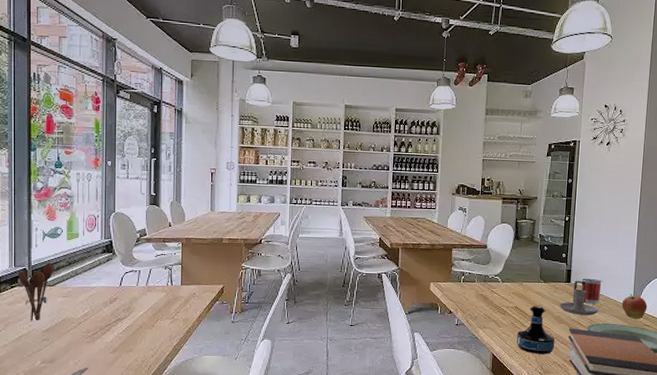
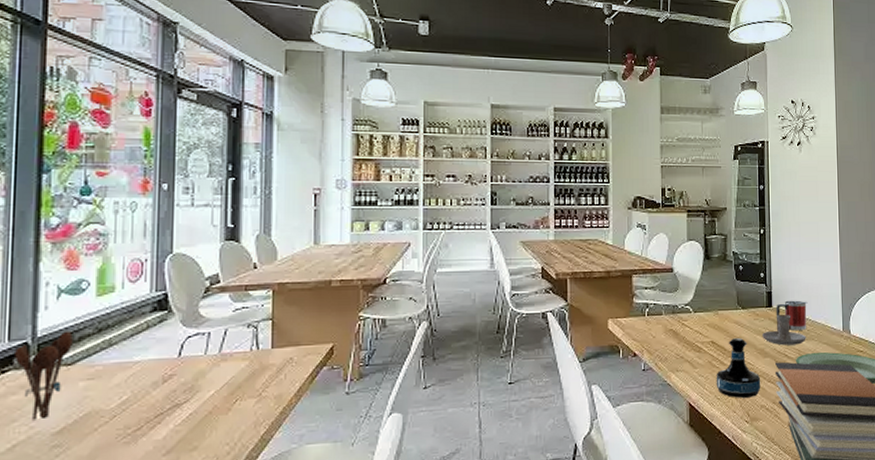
apple: present [622,294,648,319] -> none [831,315,859,345]

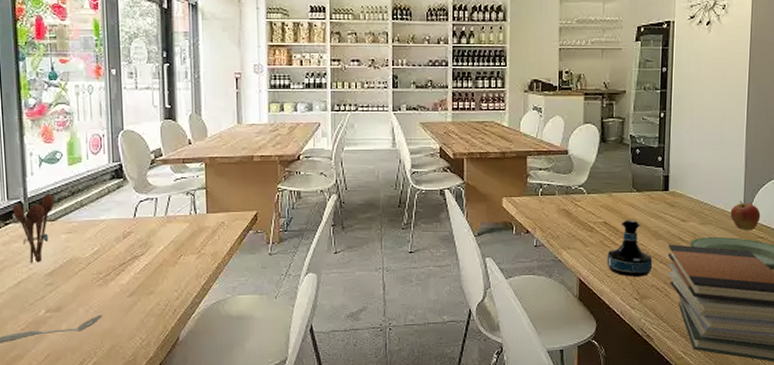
candle holder: present [763,314,806,346] -> none [657,198,703,229]
mug: present [776,300,808,331] -> none [672,184,707,214]
apple: none [831,315,859,345] -> present [730,201,761,231]

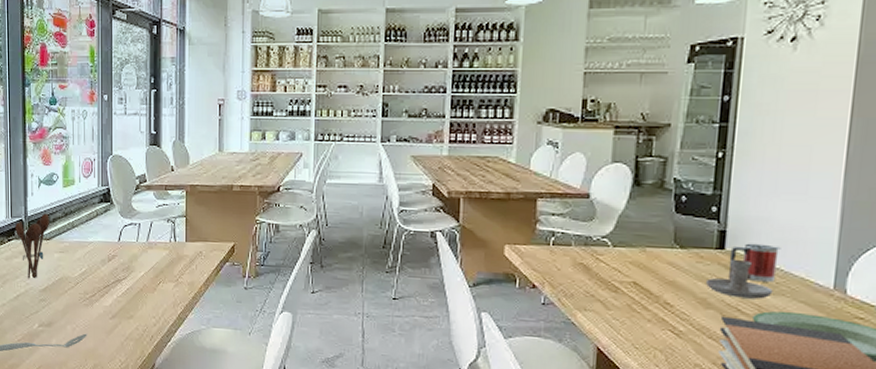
tequila bottle: present [607,220,653,277] -> none [634,282,698,353]
candle holder: none [657,198,703,229] -> present [706,258,773,299]
mug: none [672,184,707,214] -> present [729,243,781,282]
apple: present [730,201,761,231] -> none [814,269,862,308]

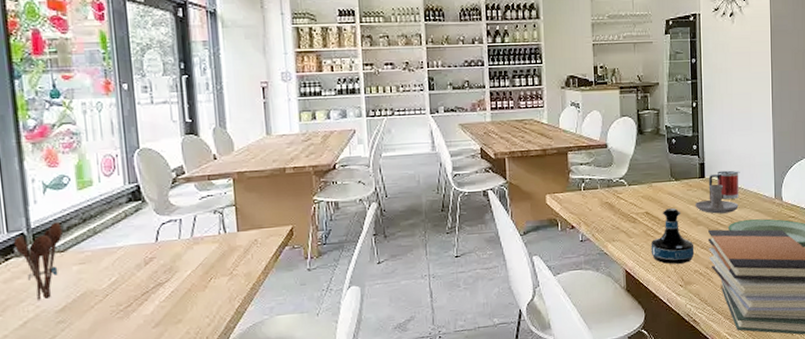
tequila bottle: none [634,282,698,353] -> present [651,208,695,264]

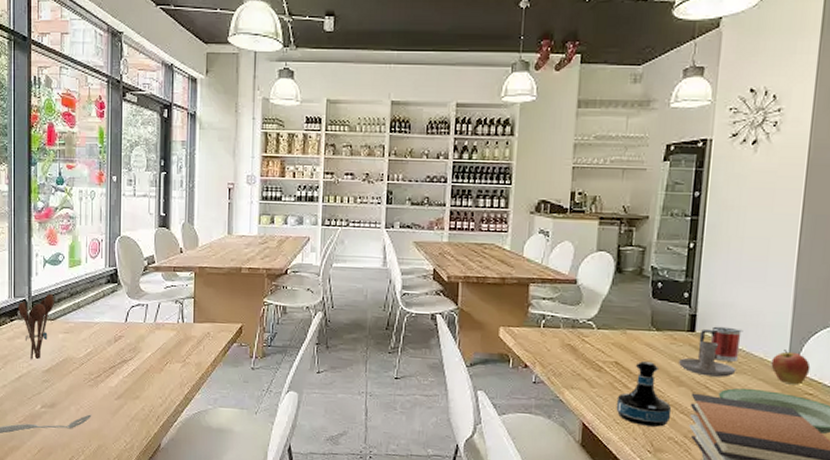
apple: none [763,183,791,212] -> present [771,350,811,385]

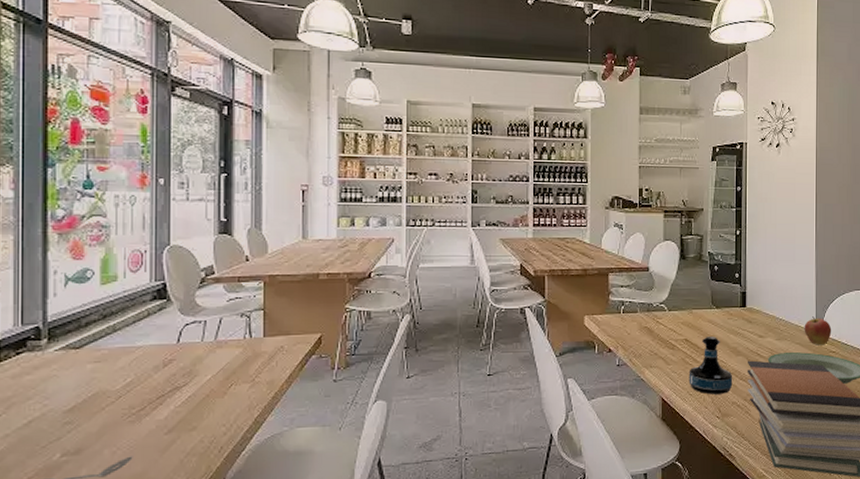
utensil holder: present [18,293,54,360] -> none [28,316,80,399]
candle holder: present [679,340,736,377] -> none [736,314,779,345]
mug: present [698,326,743,362] -> none [749,301,782,330]

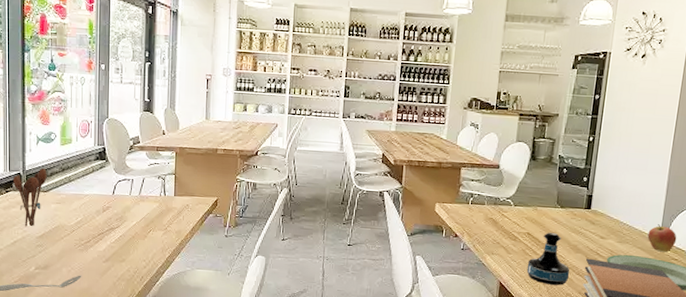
utensil holder: none [28,316,80,399] -> present [13,168,47,227]

